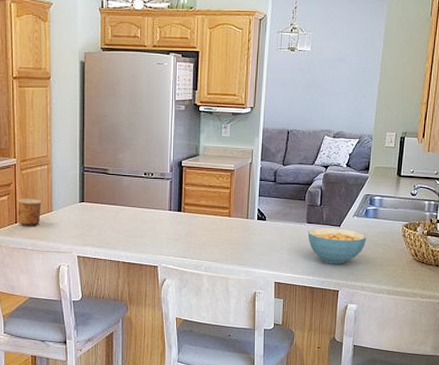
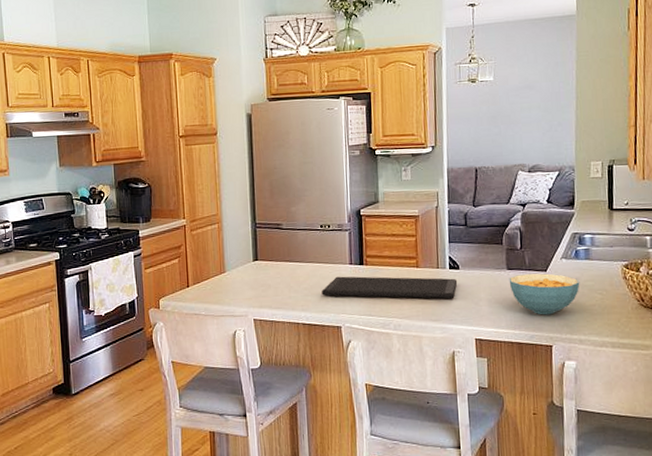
cup: present [17,198,42,226] -> none [188,260,214,290]
cutting board: none [142,221,264,247] -> present [322,276,458,299]

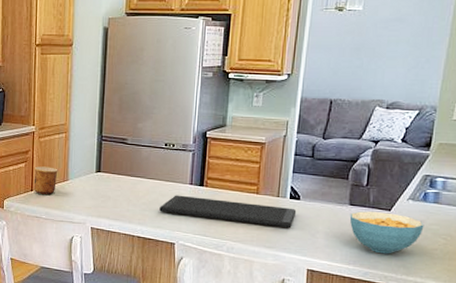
cup: none [188,260,214,290] -> present [33,166,58,195]

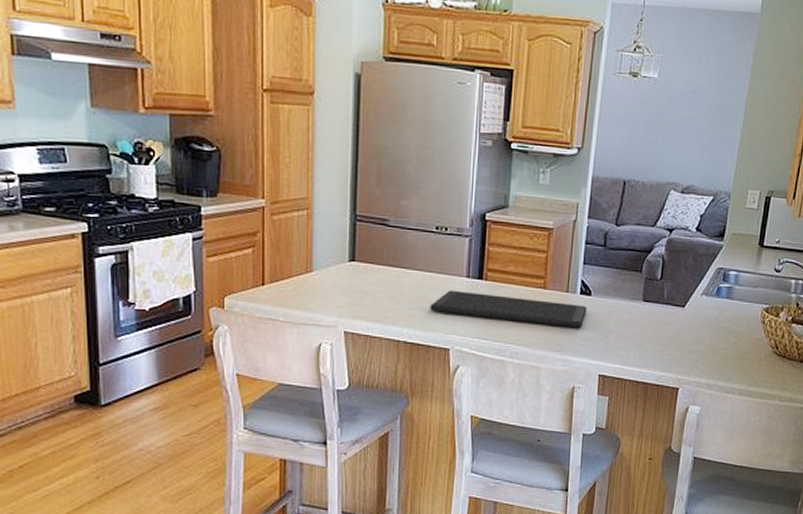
cup: present [33,166,58,195] -> none [265,253,299,290]
cereal bowl: present [349,211,424,254] -> none [643,308,717,355]

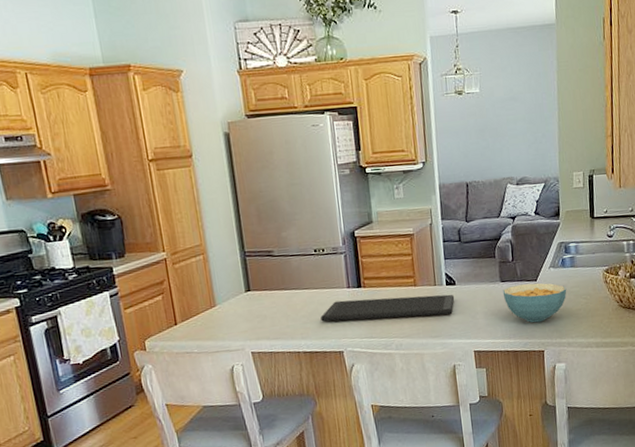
cereal bowl: none [643,308,717,355] -> present [502,283,567,323]

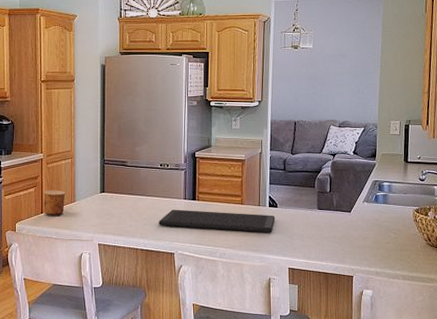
cup: none [174,294,203,327] -> present [43,190,66,216]
cereal bowl: present [502,283,567,323] -> none [319,214,378,250]

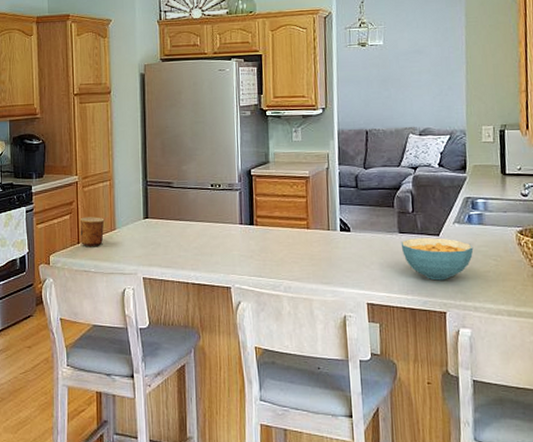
cutting board: present [159,209,276,233] -> none [211,236,349,262]
cereal bowl: none [319,214,378,250] -> present [400,238,474,281]

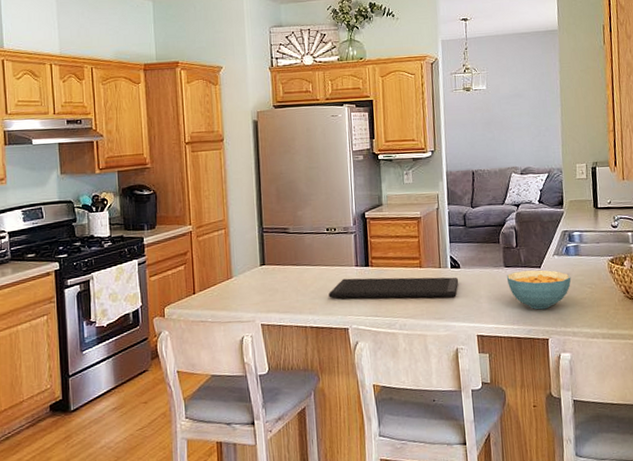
cup: present [80,217,105,246] -> none [195,266,221,296]
cutting board: none [211,236,349,262] -> present [329,277,459,298]

